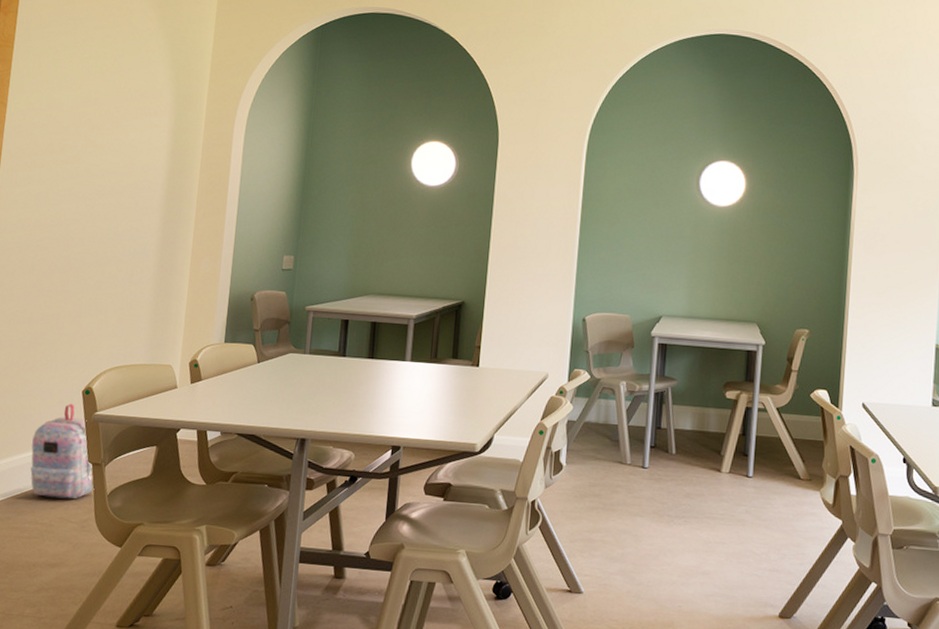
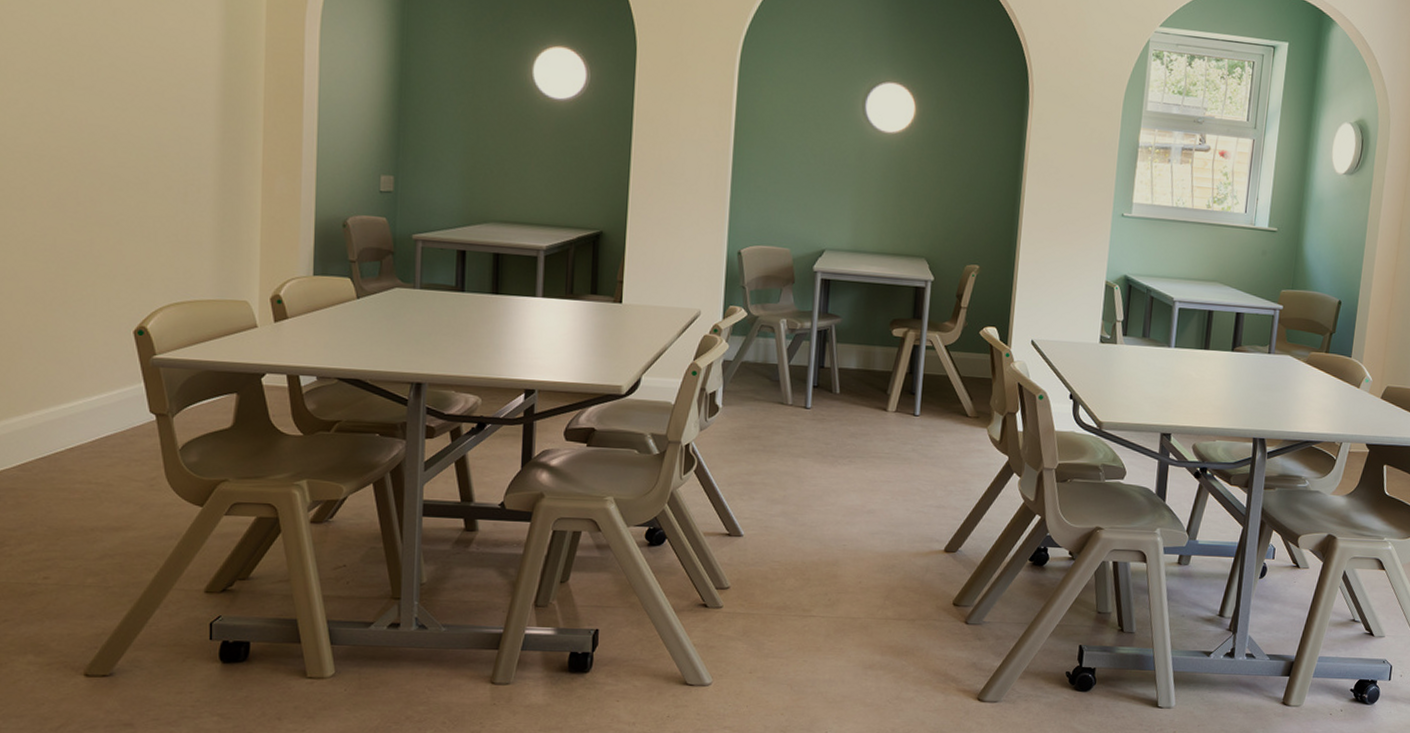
backpack: present [30,403,95,500] -> none [73,346,162,455]

